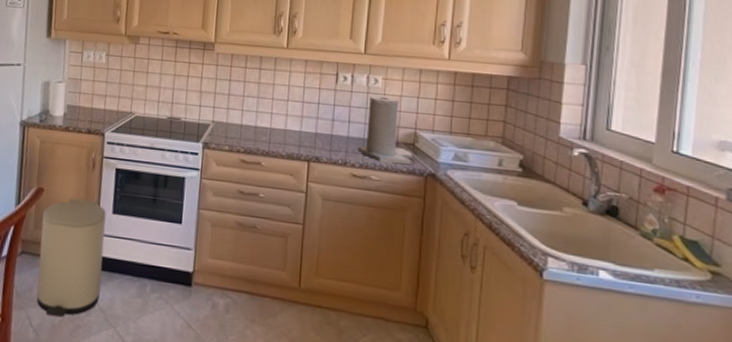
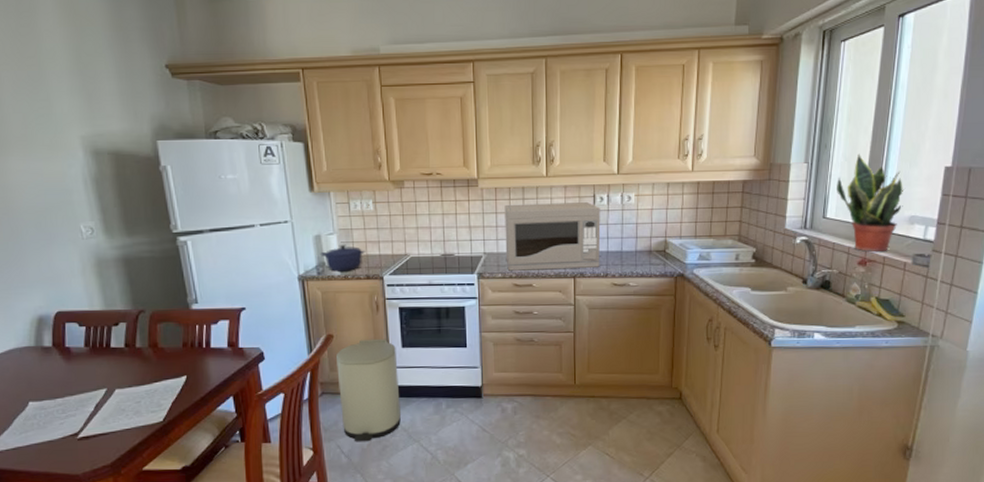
cooking pot: none [46,93,91,123] -> present [320,244,366,272]
microwave: none [235,72,343,153] -> present [504,202,601,271]
paper towel: present [357,94,413,165] -> none [616,210,664,270]
potted plant: none [621,61,711,180] -> present [835,153,906,252]

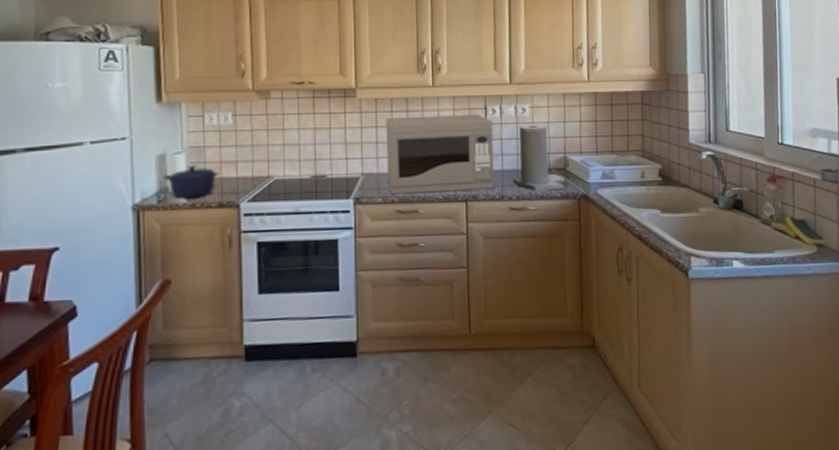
pedal bin: present [335,338,401,442] -> none [172,282,253,428]
paper towel: none [616,210,664,270] -> present [512,123,565,191]
potted plant: present [835,153,906,252] -> none [735,64,803,167]

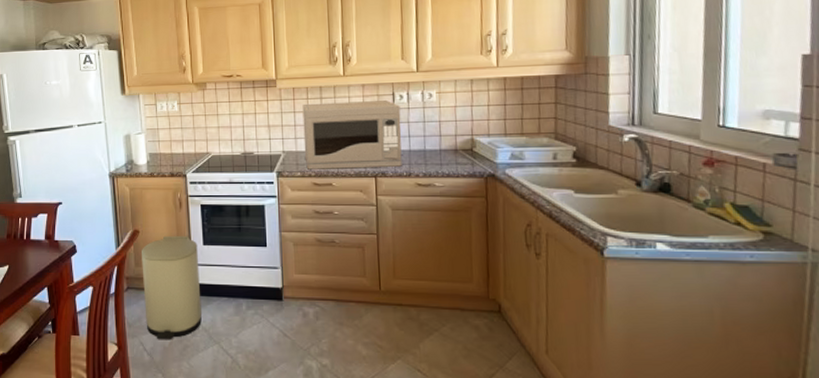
cooking pot: present [163,165,220,199] -> none [129,143,171,169]
pedal bin: none [172,282,253,428] -> present [141,235,202,340]
paper towel: present [512,123,565,191] -> none [419,108,472,170]

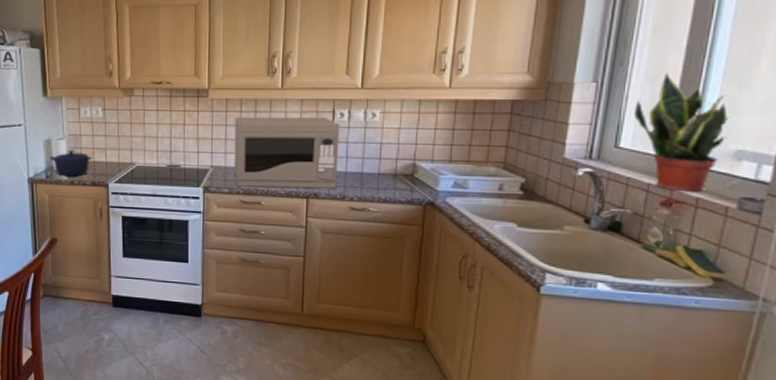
cooking pot: none [129,143,171,169] -> present [49,149,93,177]
pedal bin: present [141,235,202,340] -> none [58,245,118,349]
potted plant: none [666,43,754,151] -> present [633,73,731,191]

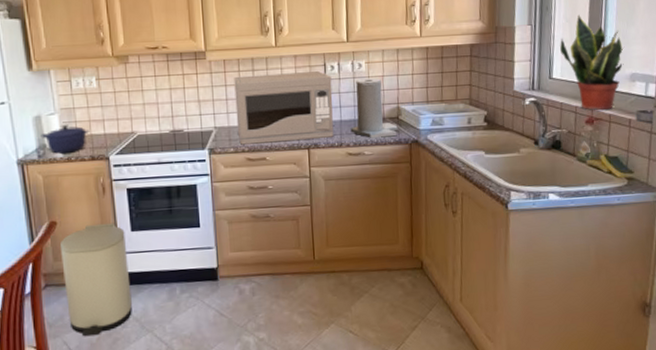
pedal bin: none [58,245,118,349] -> present [59,222,132,337]
paper towel: none [356,129,412,195] -> present [350,77,398,138]

